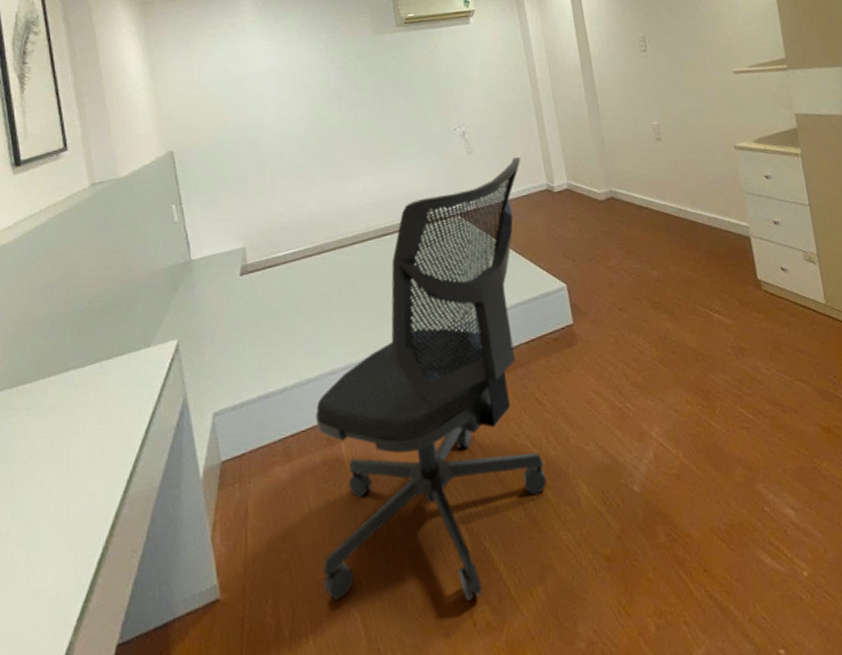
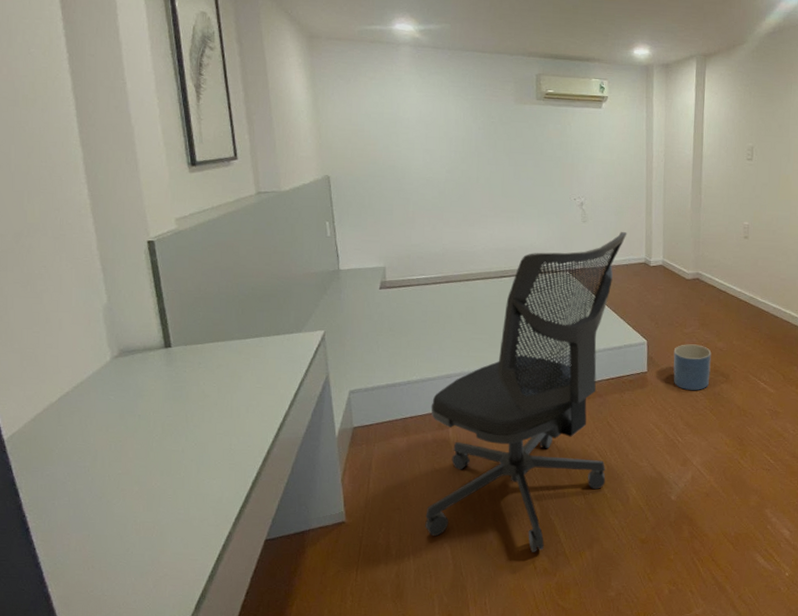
planter: none [600,278,652,339] -> present [673,344,712,390]

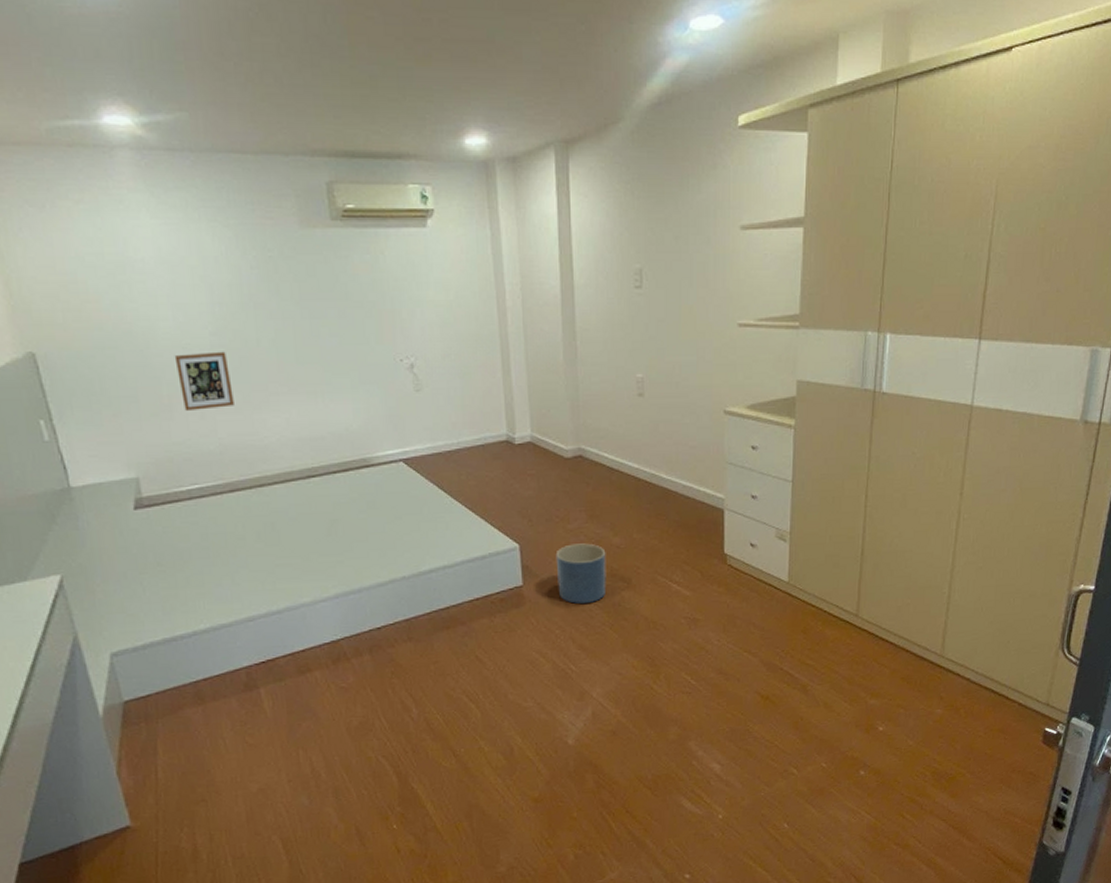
picture frame: none [420,184,457,224] -> present [174,351,234,411]
office chair: present [425,231,627,552] -> none [230,399,481,832]

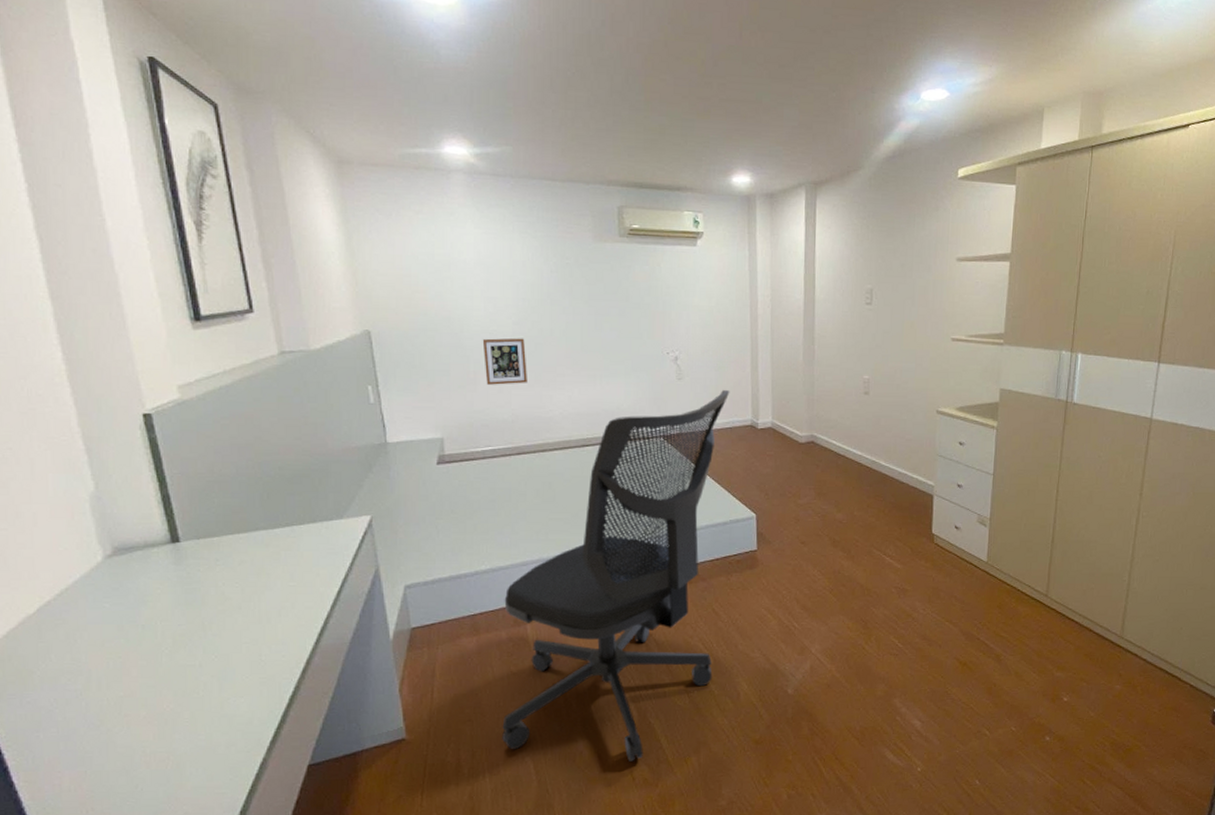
office chair: none [230,399,481,832] -> present [502,389,730,761]
planter: present [555,543,607,604] -> none [786,517,830,569]

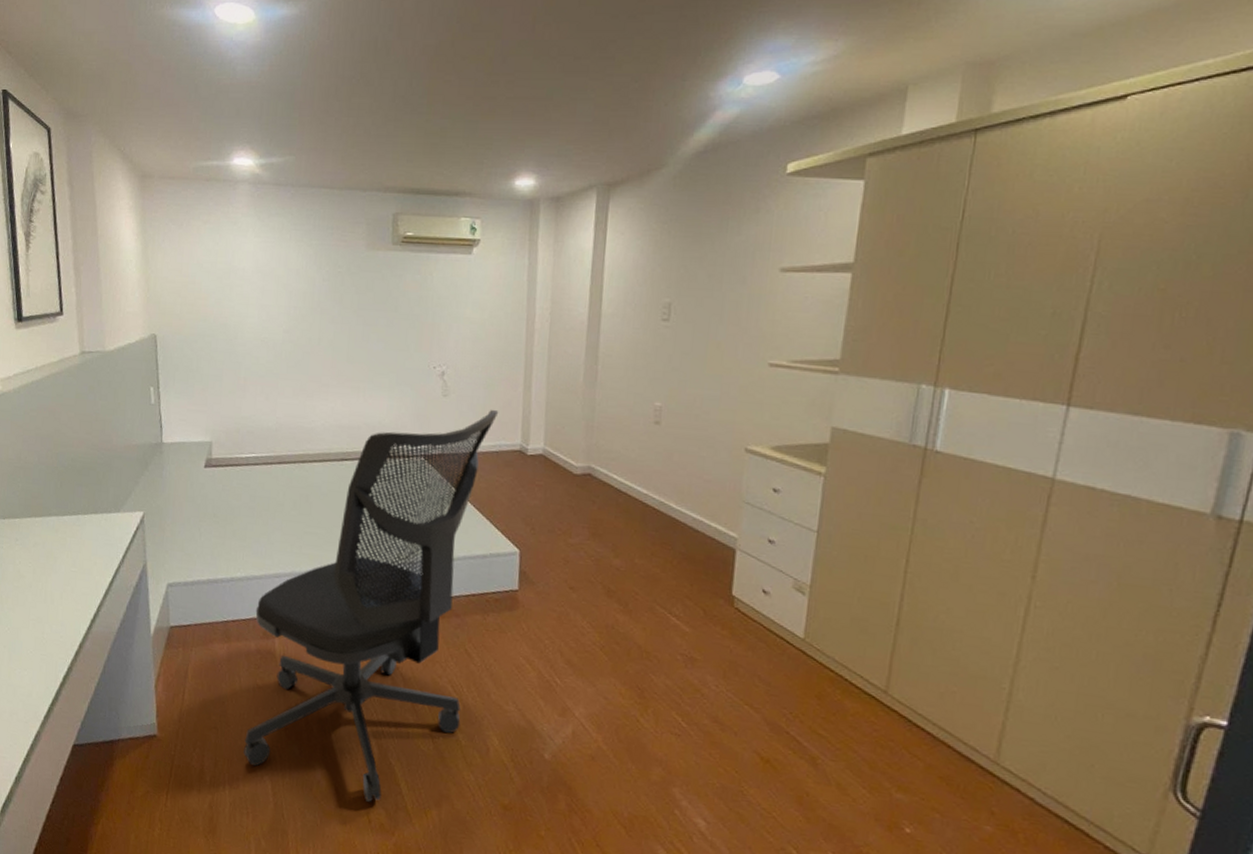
picture frame: present [482,338,527,385] -> none [254,345,294,393]

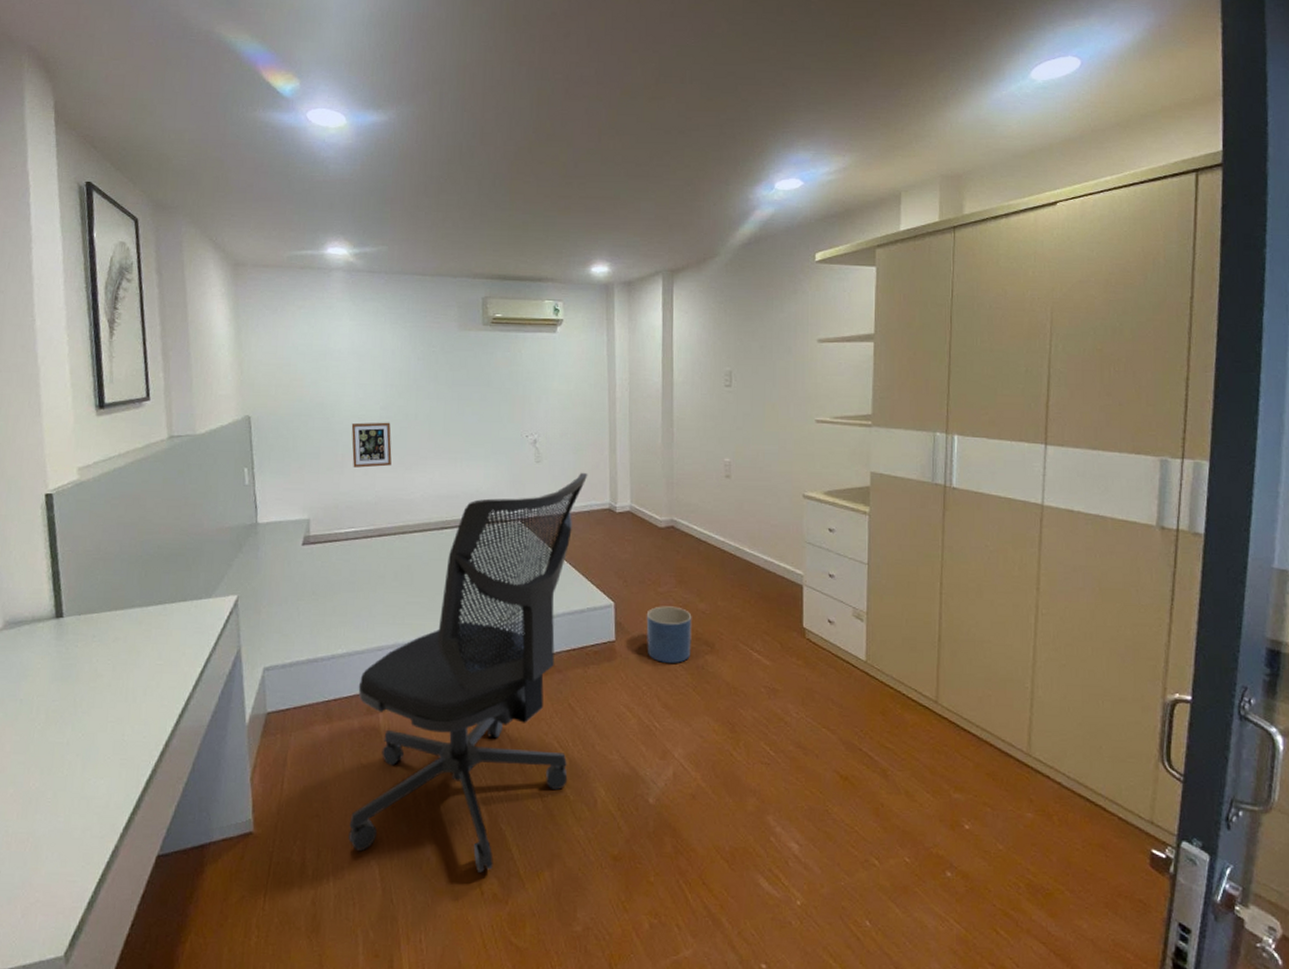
picture frame: none [254,345,294,393] -> present [351,422,392,468]
planter: none [552,558,605,620] -> present [646,606,692,663]

